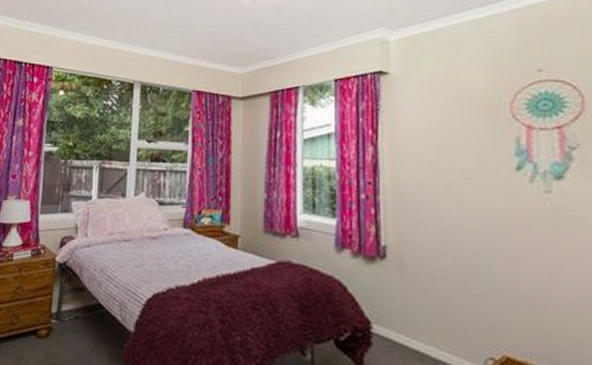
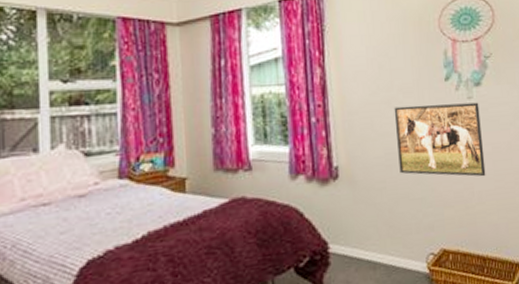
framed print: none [452,193,567,284] -> present [394,102,486,177]

